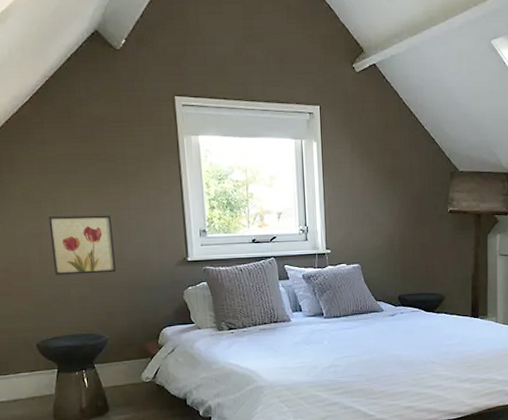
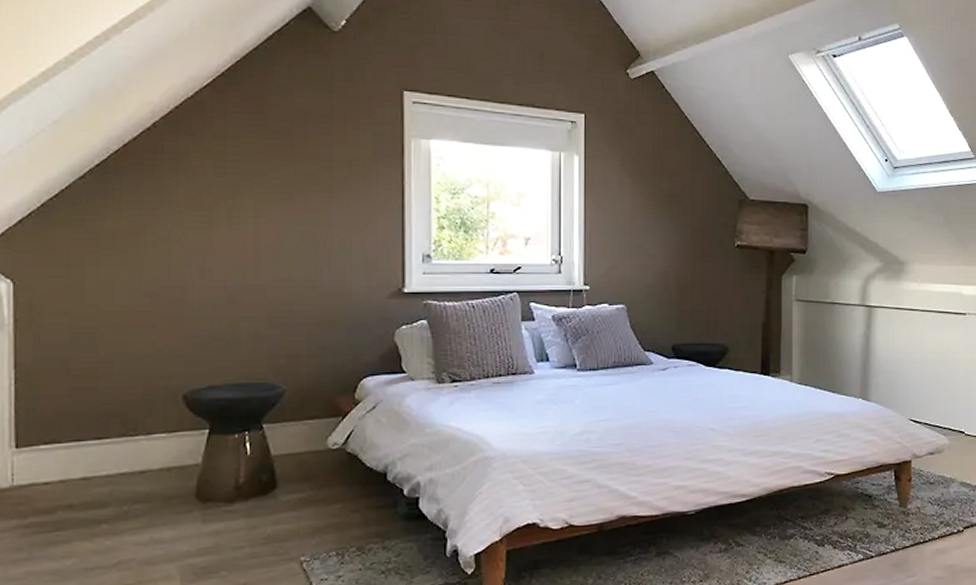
wall art: present [48,215,117,275] -> none [219,229,307,304]

